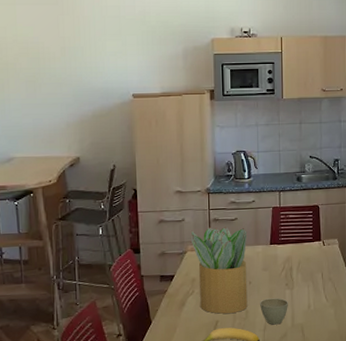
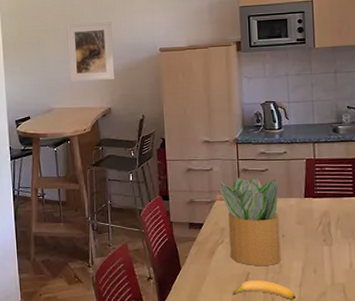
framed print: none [30,63,84,128] -> present [66,22,115,81]
cup: present [260,298,288,325] -> none [295,254,327,282]

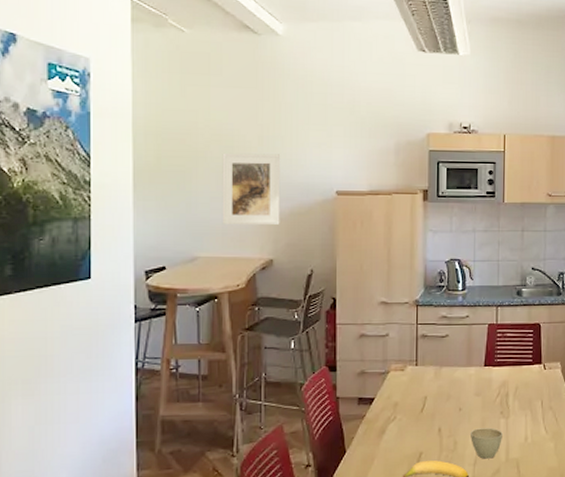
potted plant: present [220,177,281,265] -> none [396,344,459,444]
cup: none [295,254,327,282] -> present [471,427,502,459]

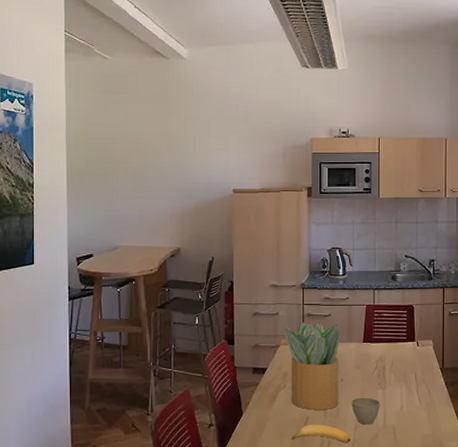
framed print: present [222,153,281,226] -> none [138,158,186,220]
potted plant: none [396,344,459,444] -> present [285,321,341,410]

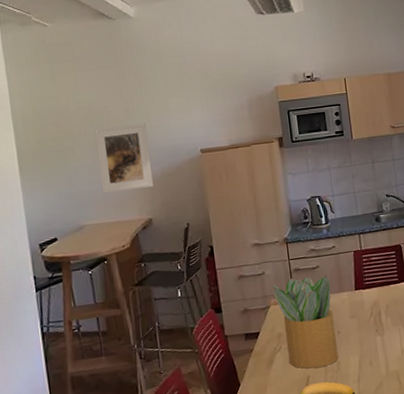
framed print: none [138,158,186,220] -> present [94,123,154,193]
cup: present [351,397,380,425] -> none [351,345,381,375]

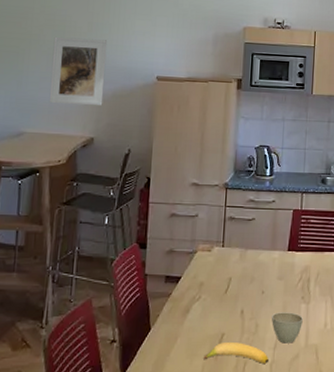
potted plant: present [273,275,339,369] -> none [203,225,264,325]
cup: none [351,345,381,375] -> present [272,312,303,343]

